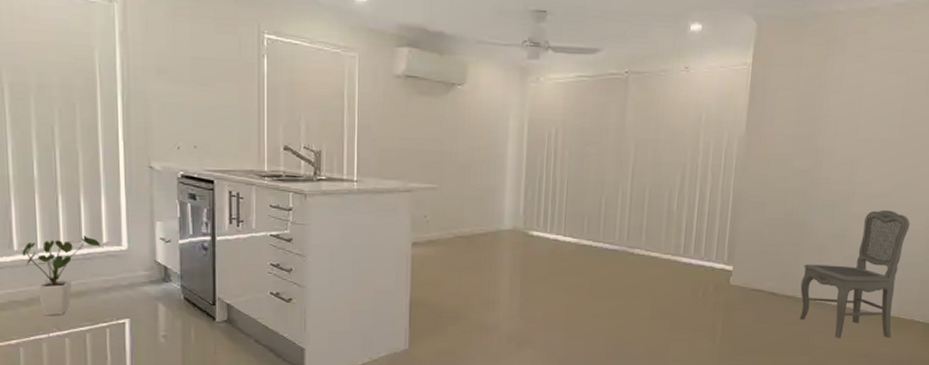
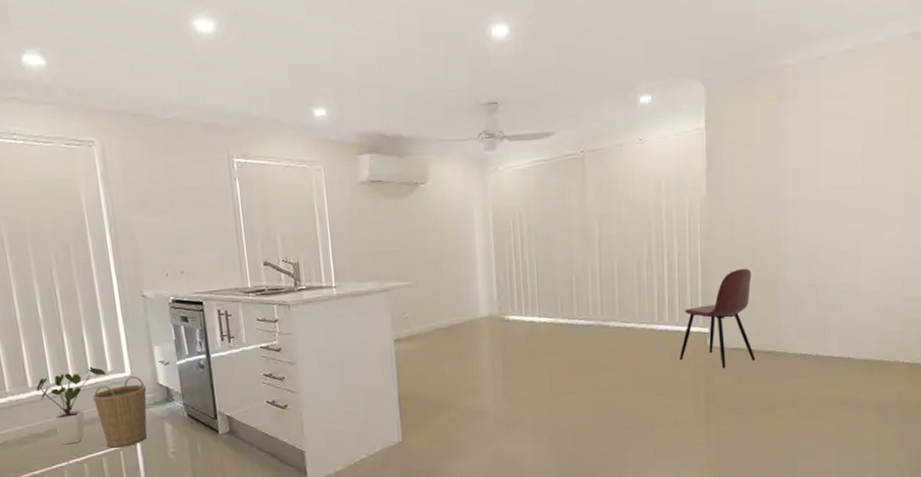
basket: none [82,251,143,325] -> present [92,376,147,448]
dining chair: none [700,210,782,308] -> present [680,268,756,368]
dining chair: present [799,210,911,338] -> none [779,255,884,388]

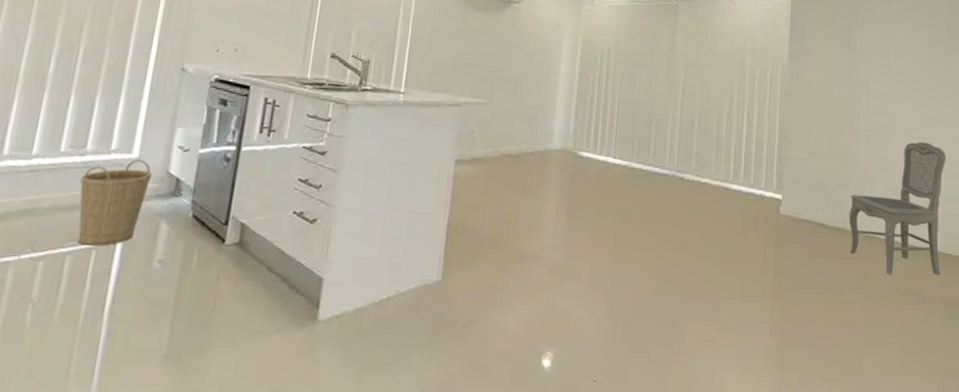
house plant: present [36,366,106,445] -> none [11,140,108,234]
dining chair: present [680,268,756,368] -> none [751,138,826,240]
dining chair: none [779,255,884,388] -> present [849,141,946,275]

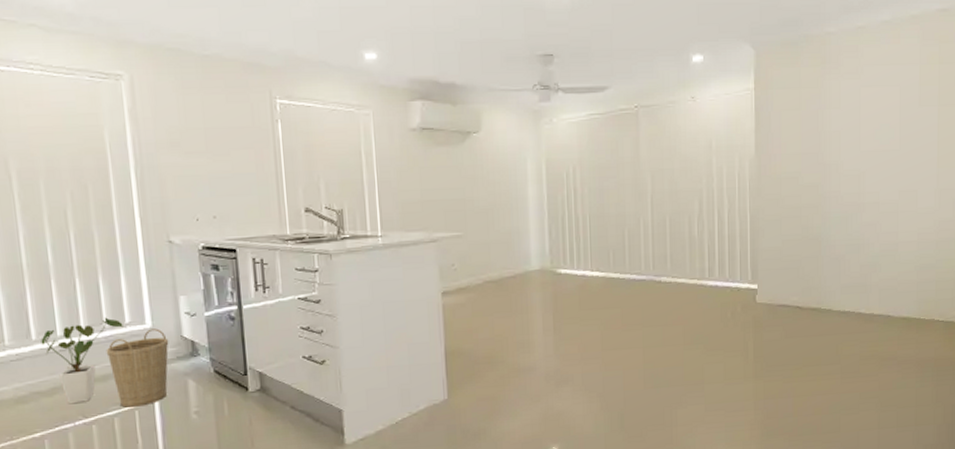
house plant: none [11,140,108,234] -> present [41,317,123,405]
dining chair: present [849,141,946,275] -> none [824,216,920,345]

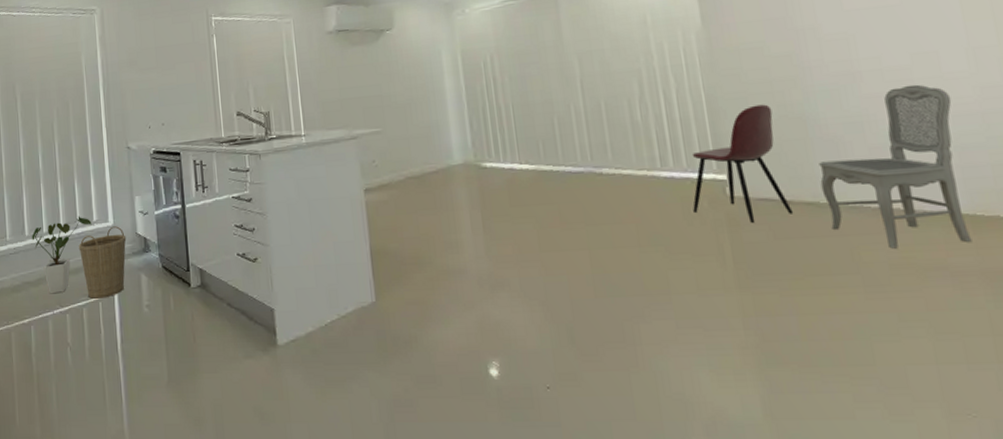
dining chair: none [729,226,802,325] -> present [692,104,794,223]
dining chair: none [824,216,920,345] -> present [819,84,972,249]

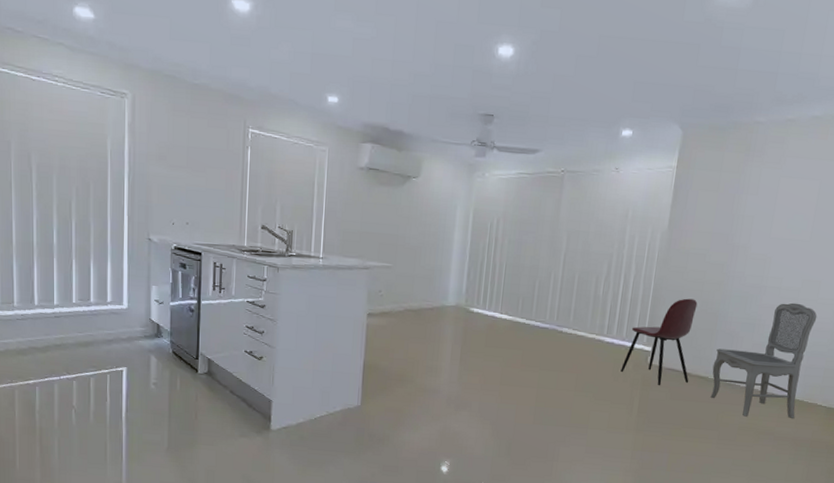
house plant: present [32,216,92,294] -> none [41,295,105,362]
basket: present [78,226,127,299] -> none [90,309,140,372]

